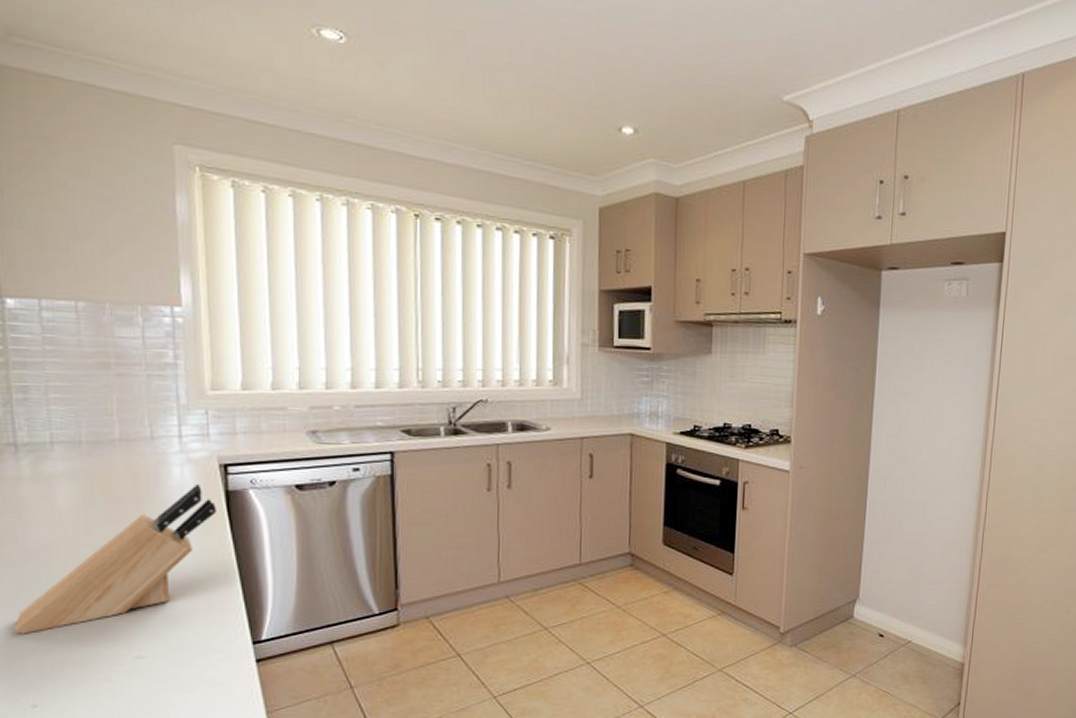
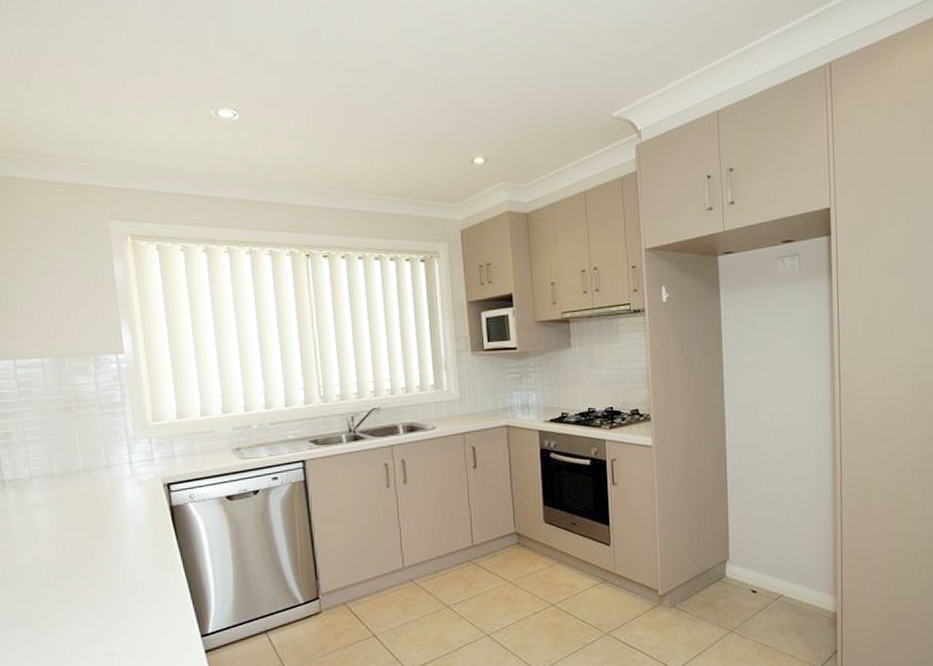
knife block: present [13,483,216,634] -> none [10,501,164,641]

